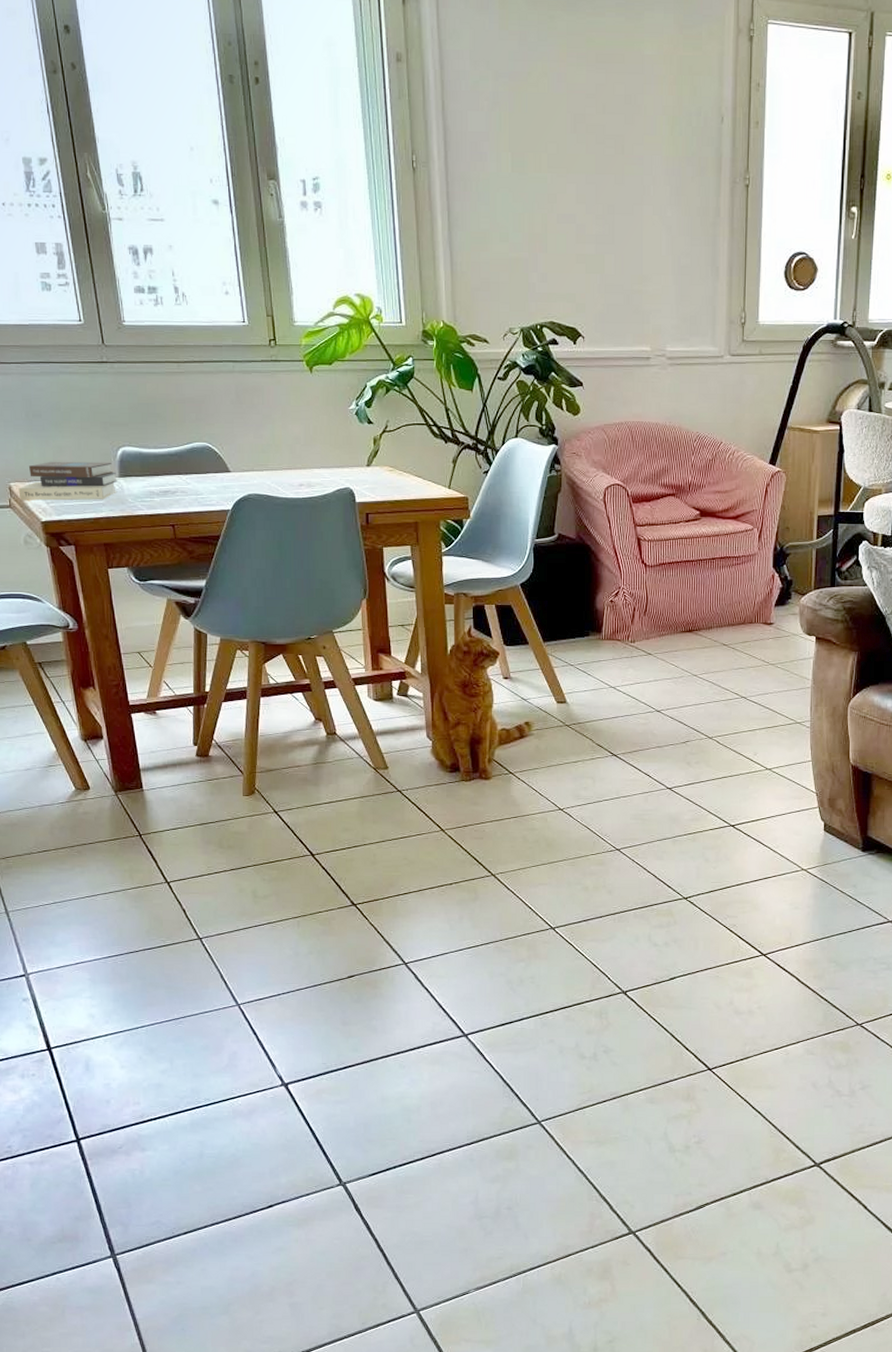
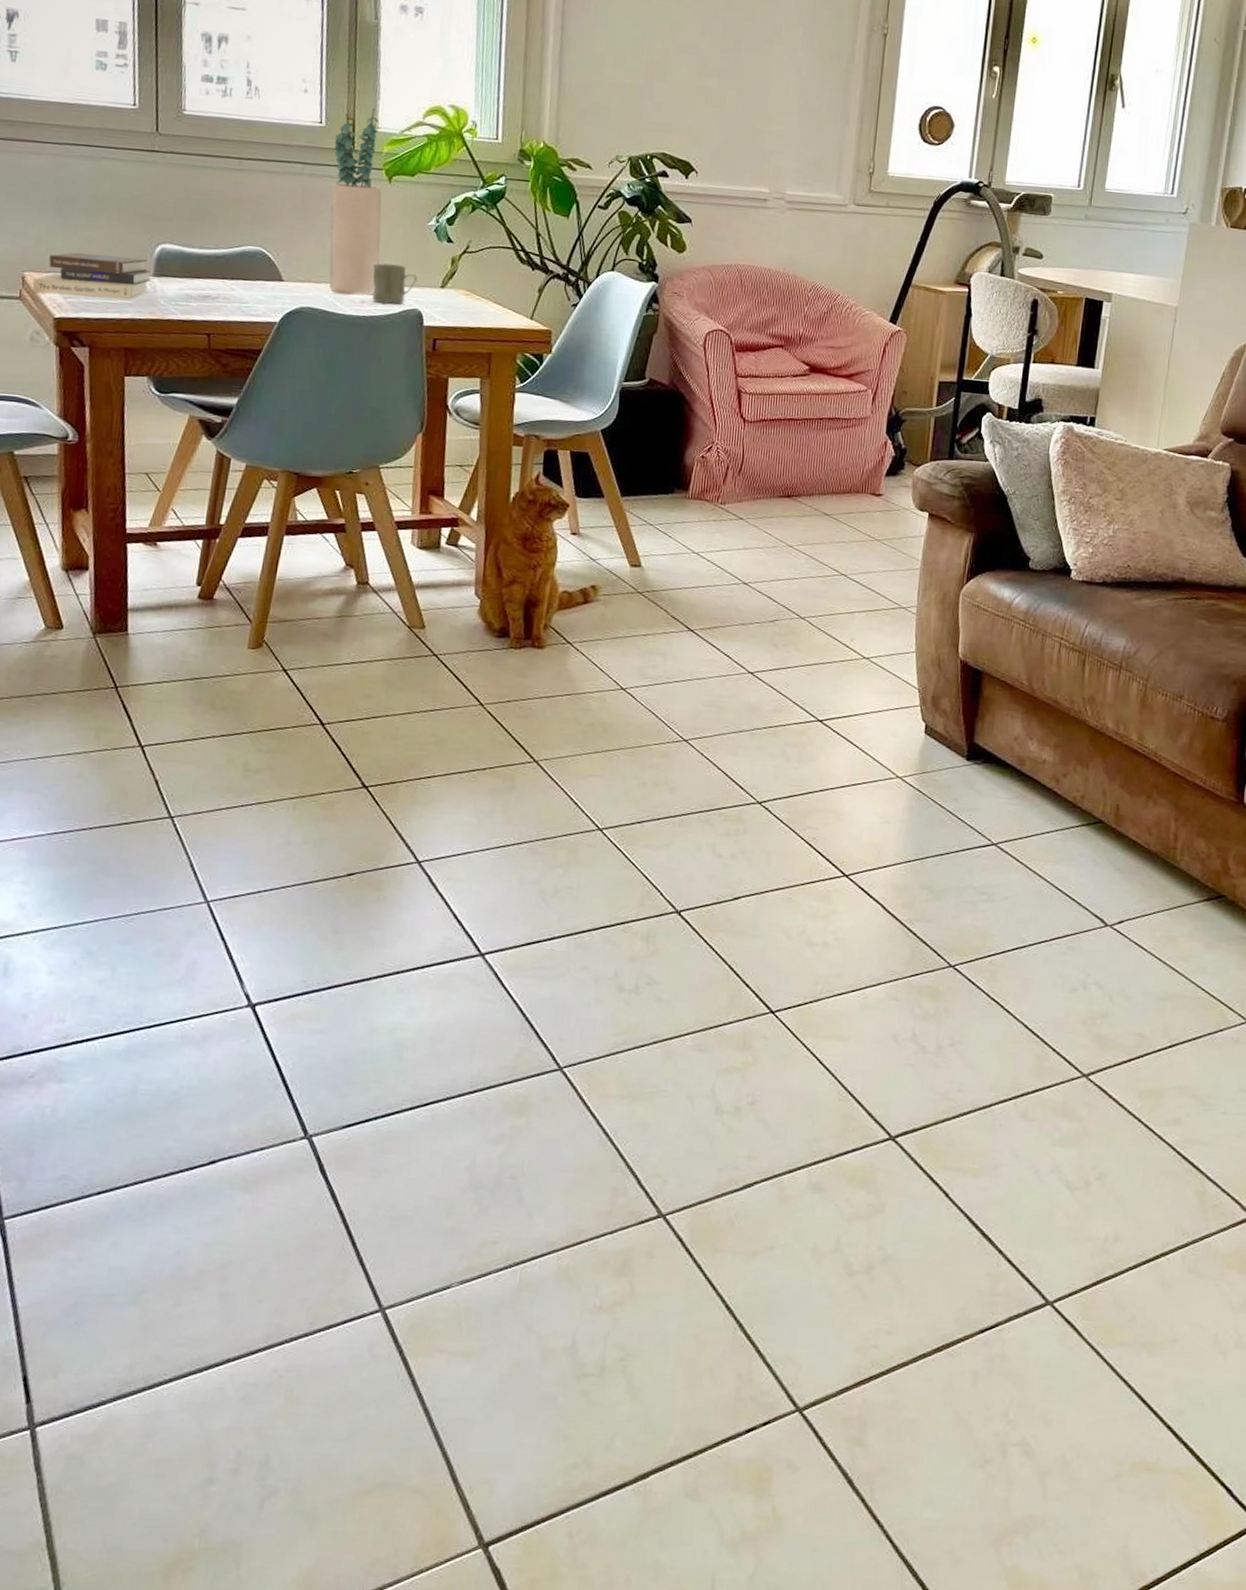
vase: none [258,304,311,480] -> present [329,108,382,296]
mug: none [306,448,345,485] -> present [372,263,417,304]

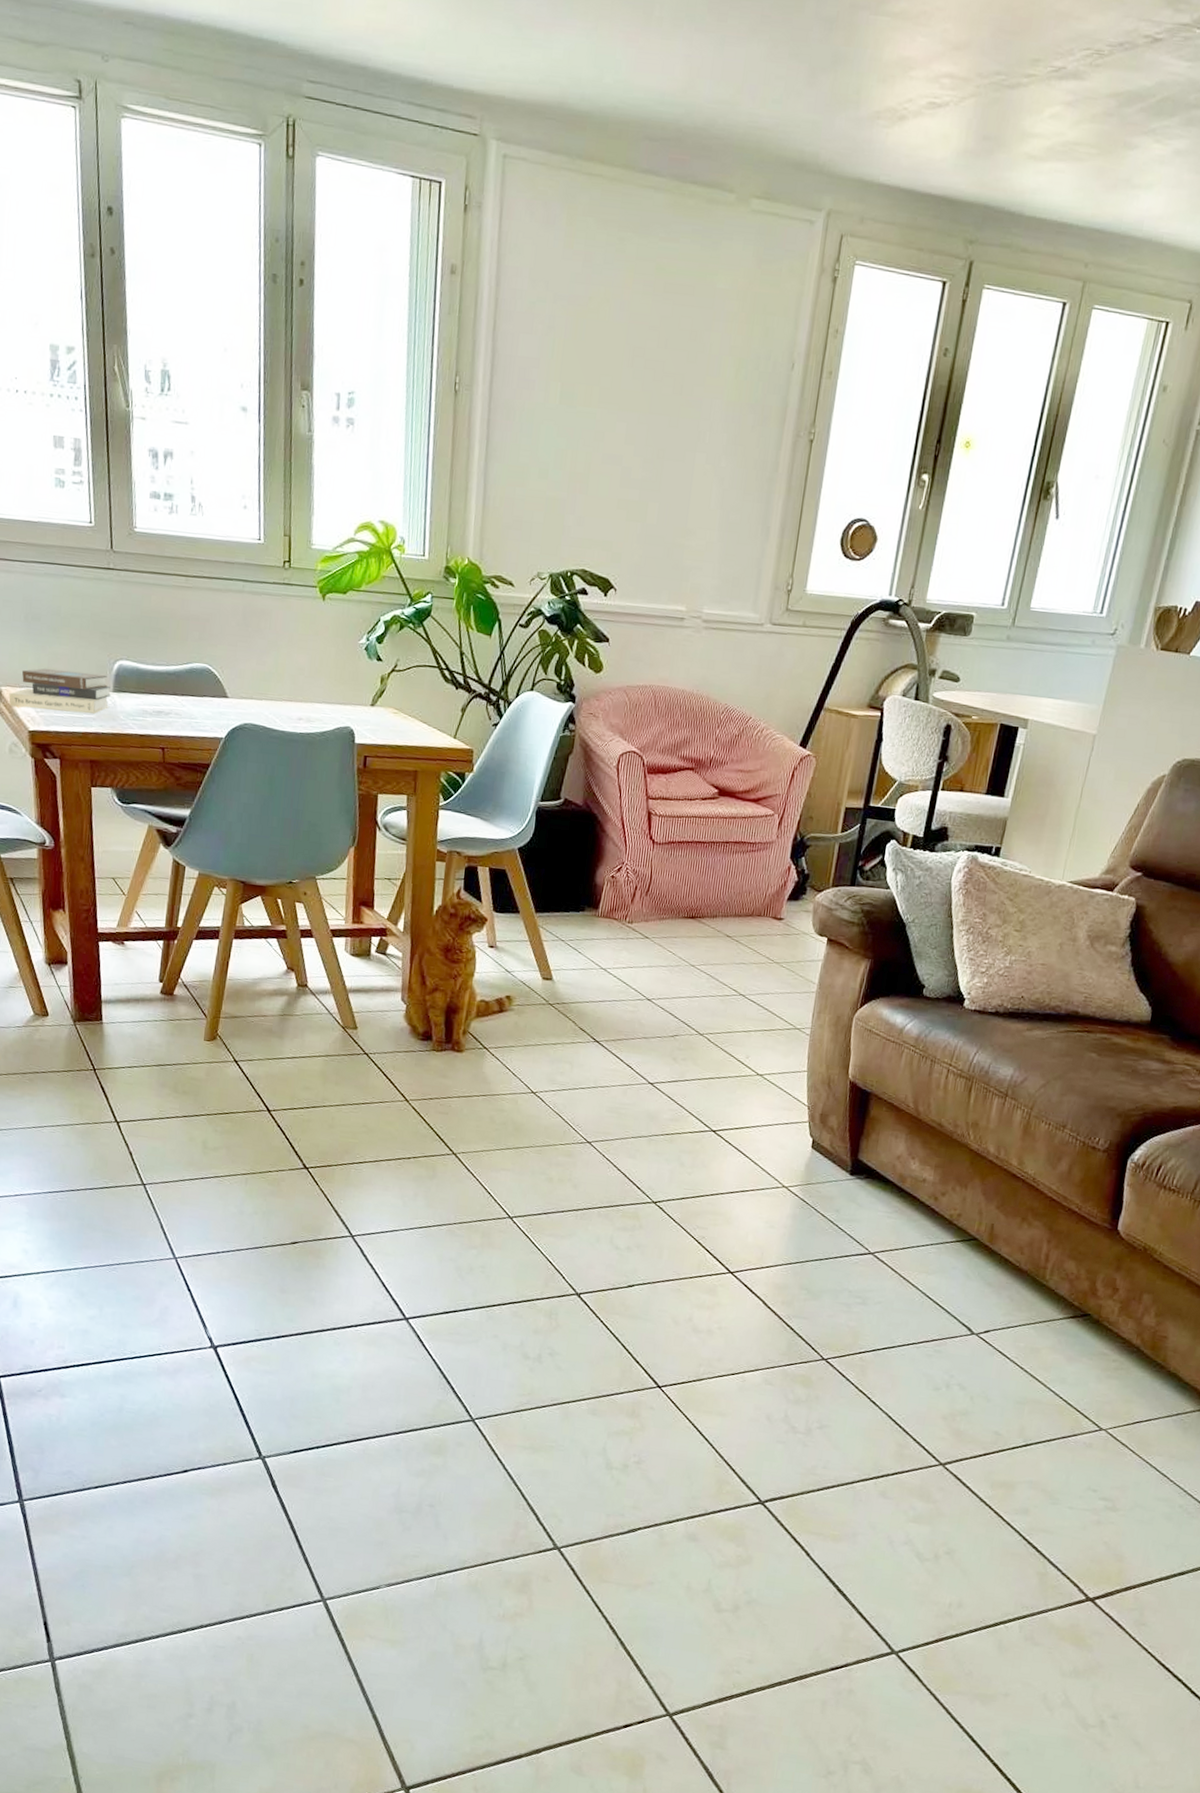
vase: present [329,108,382,296] -> none [269,524,317,714]
mug: present [372,263,417,304] -> none [308,681,349,722]

